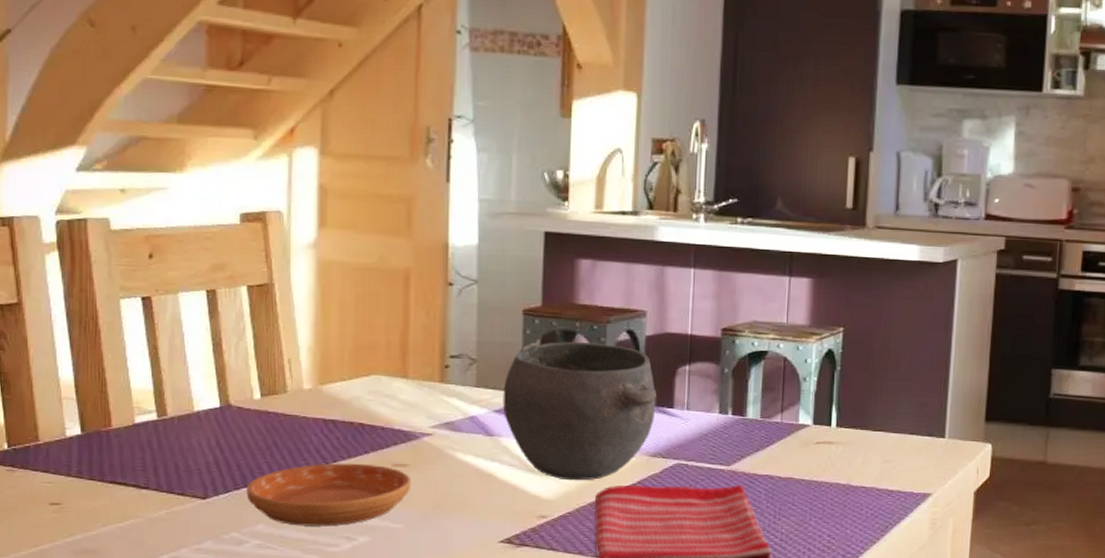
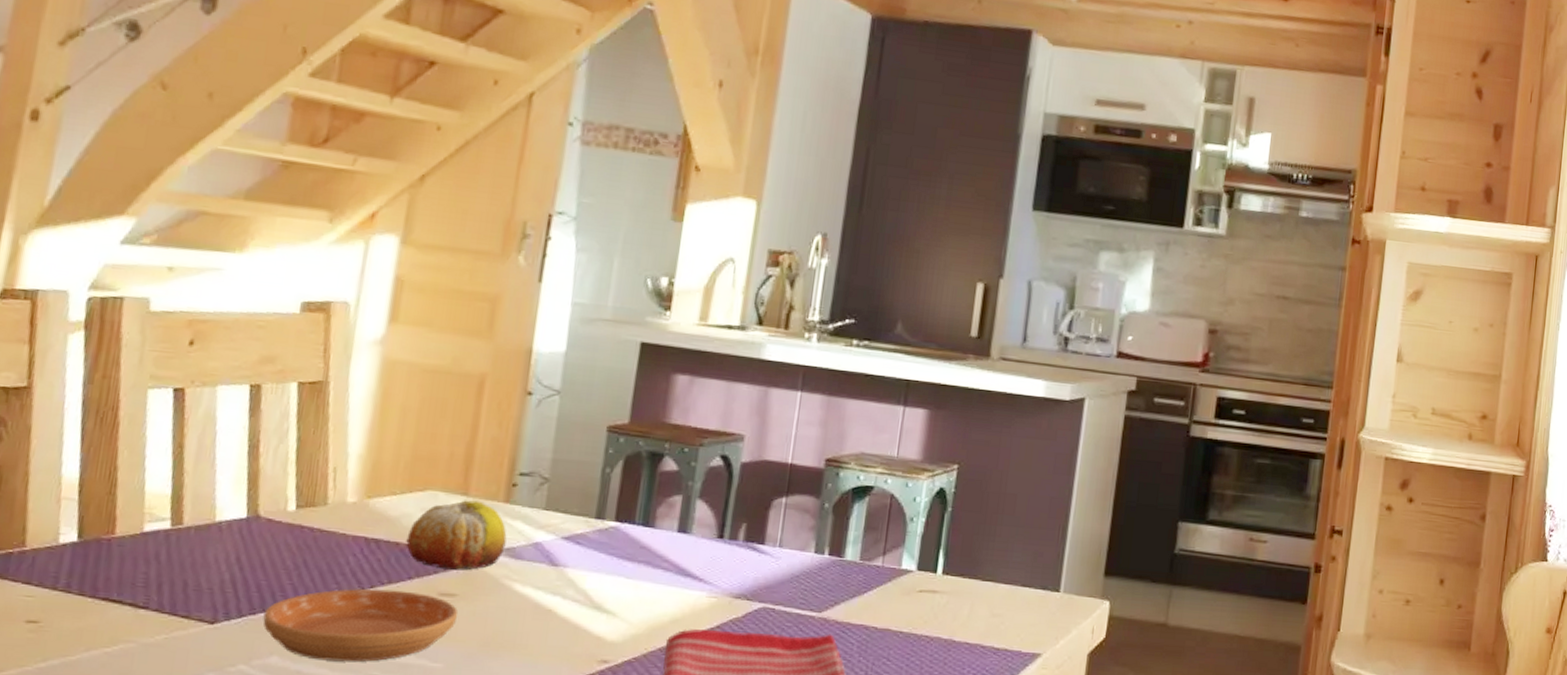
fruit: none [359,382,445,444] -> present [406,500,507,570]
bowl: present [502,342,657,481] -> none [572,463,747,622]

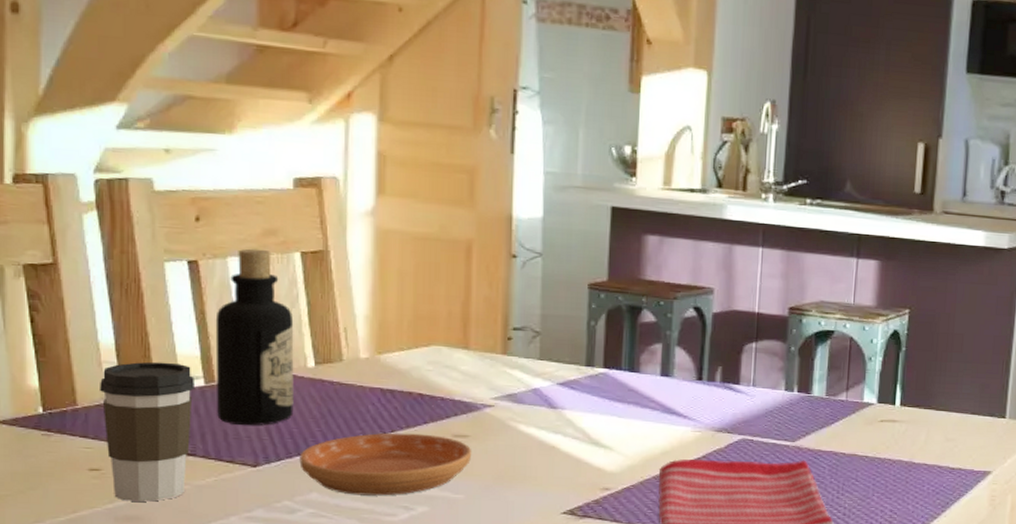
coffee cup: none [49,499,160,661] -> present [100,361,194,502]
bottle: none [179,377,280,577] -> present [215,248,294,426]
fruit: present [406,500,507,570] -> none [418,353,508,415]

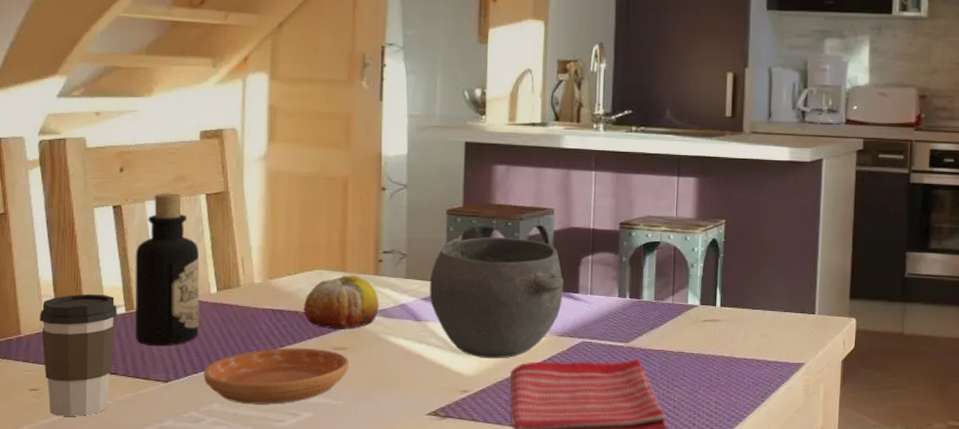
fruit: none [418,353,508,415] -> present [303,275,379,329]
bowl: none [566,316,723,454] -> present [429,237,564,359]

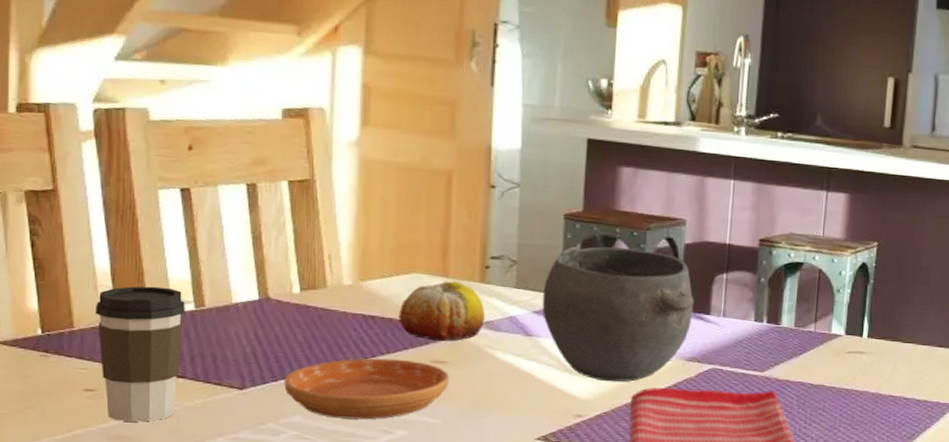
bottle: present [135,193,200,347] -> none [205,177,281,350]

